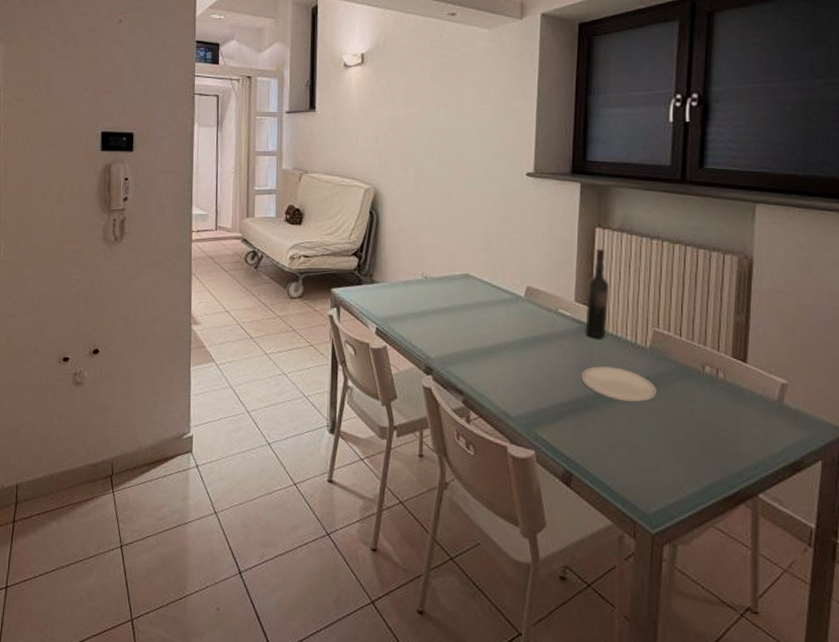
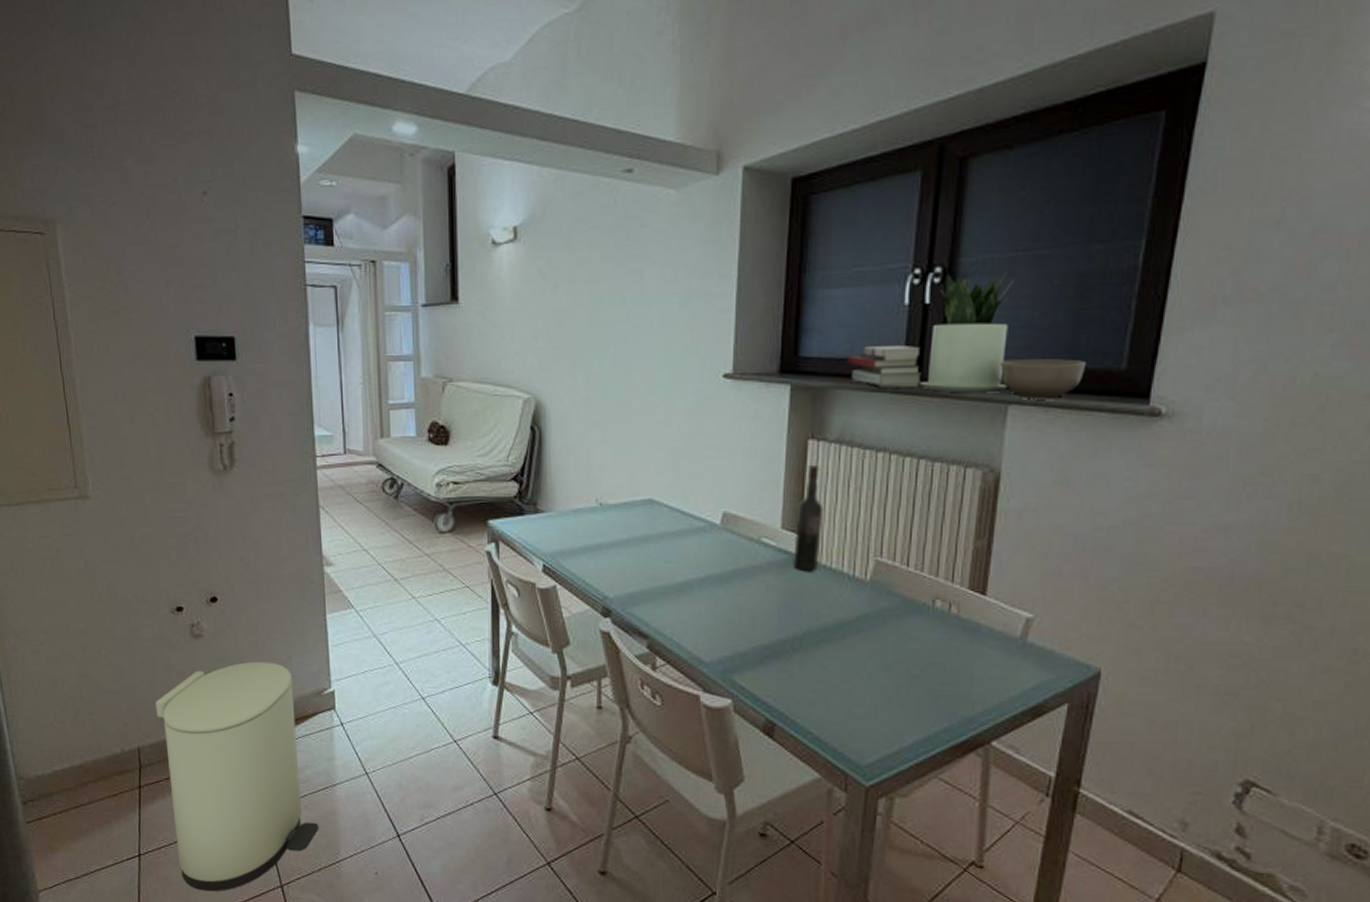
pedal bin: none [36,407,170,624] -> present [155,661,319,892]
plate: present [581,366,656,402] -> none [787,603,877,643]
books: none [625,154,685,188] -> present [847,346,922,388]
planter: none [684,99,755,194] -> present [919,273,1014,393]
bowl: none [748,167,817,200] -> present [1000,359,1087,400]

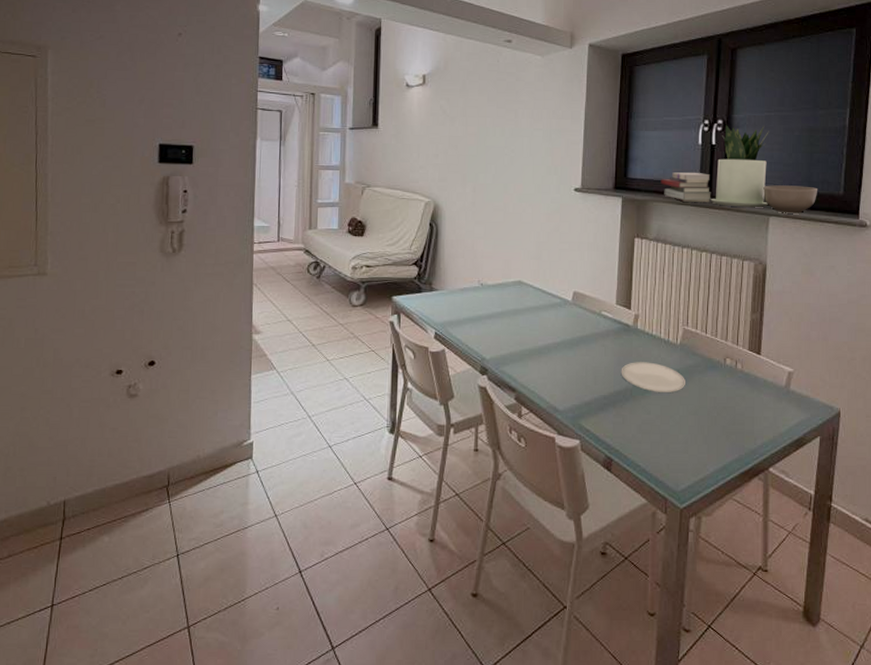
pedal bin: present [155,661,319,892] -> none [86,417,229,637]
plate: none [787,603,877,643] -> present [621,362,685,392]
wine bottle: present [793,465,824,572] -> none [625,257,646,338]

